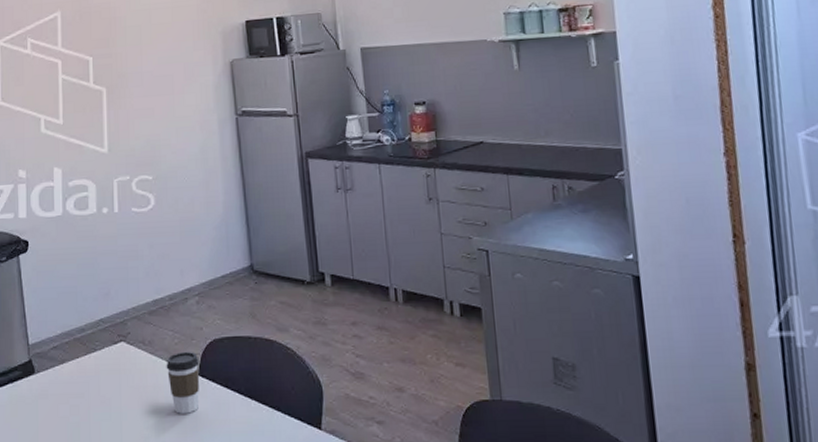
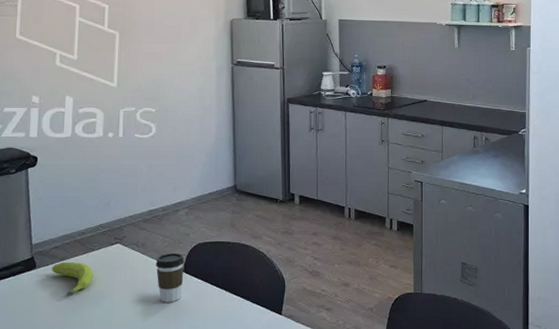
fruit: none [52,364,99,406] -> present [52,261,95,296]

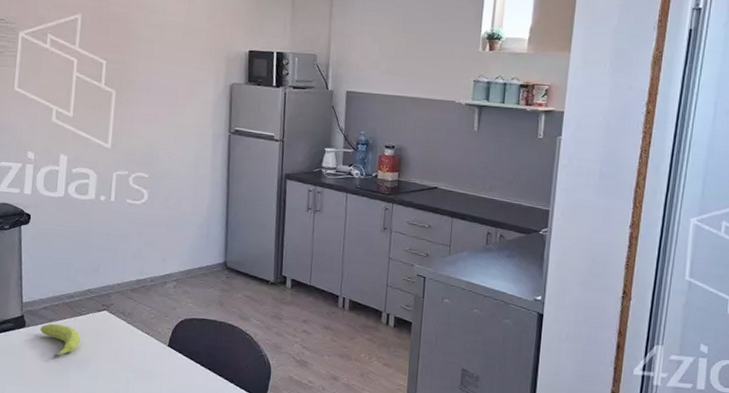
coffee cup: present [155,252,185,302] -> none [141,325,170,376]

